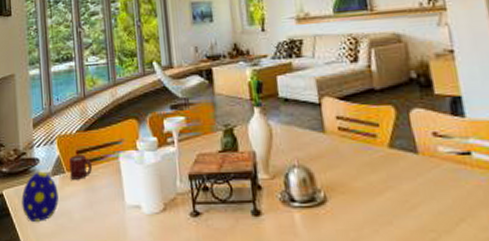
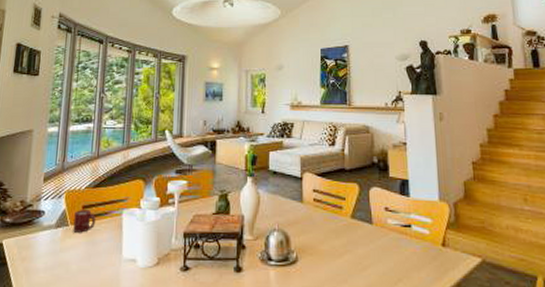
decorative egg: present [21,171,59,222] -> none [20,223,59,272]

